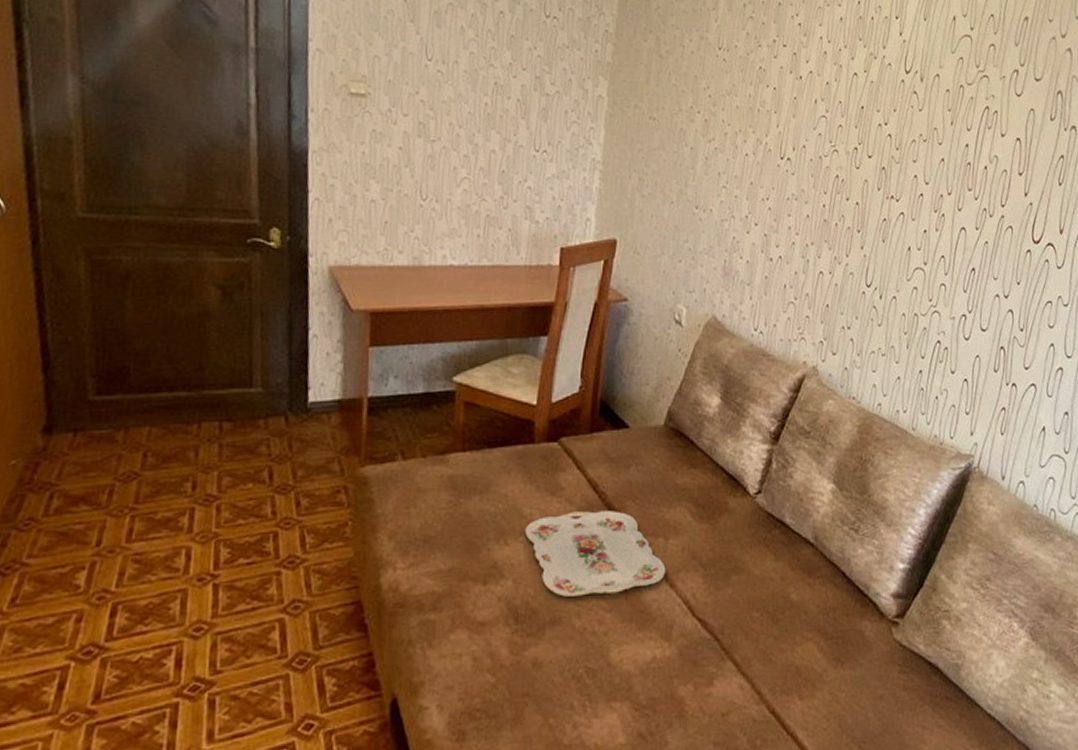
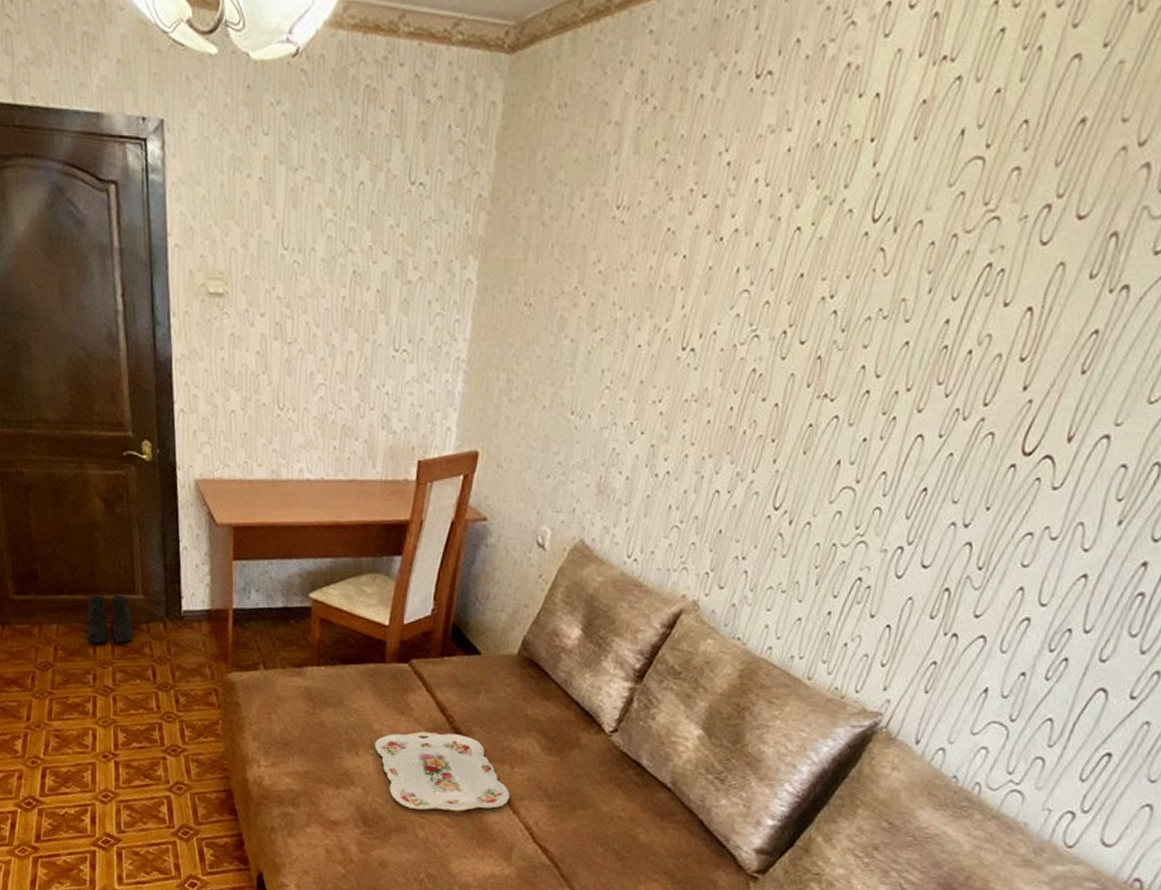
boots: none [187,388,248,446] -> present [87,594,133,644]

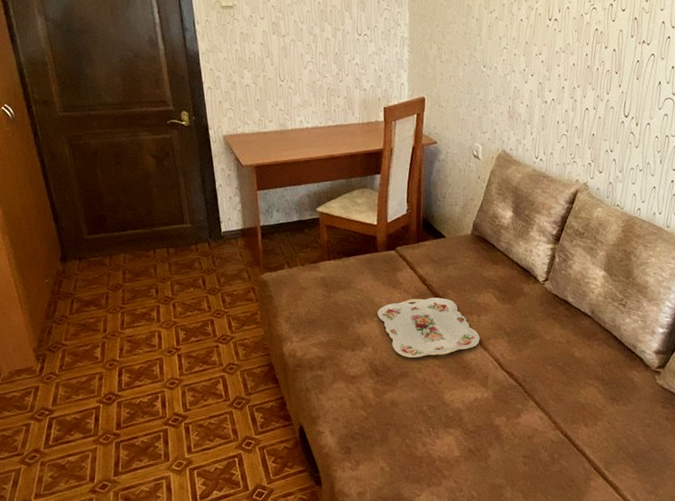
boots: present [87,594,133,644] -> none [148,225,185,265]

